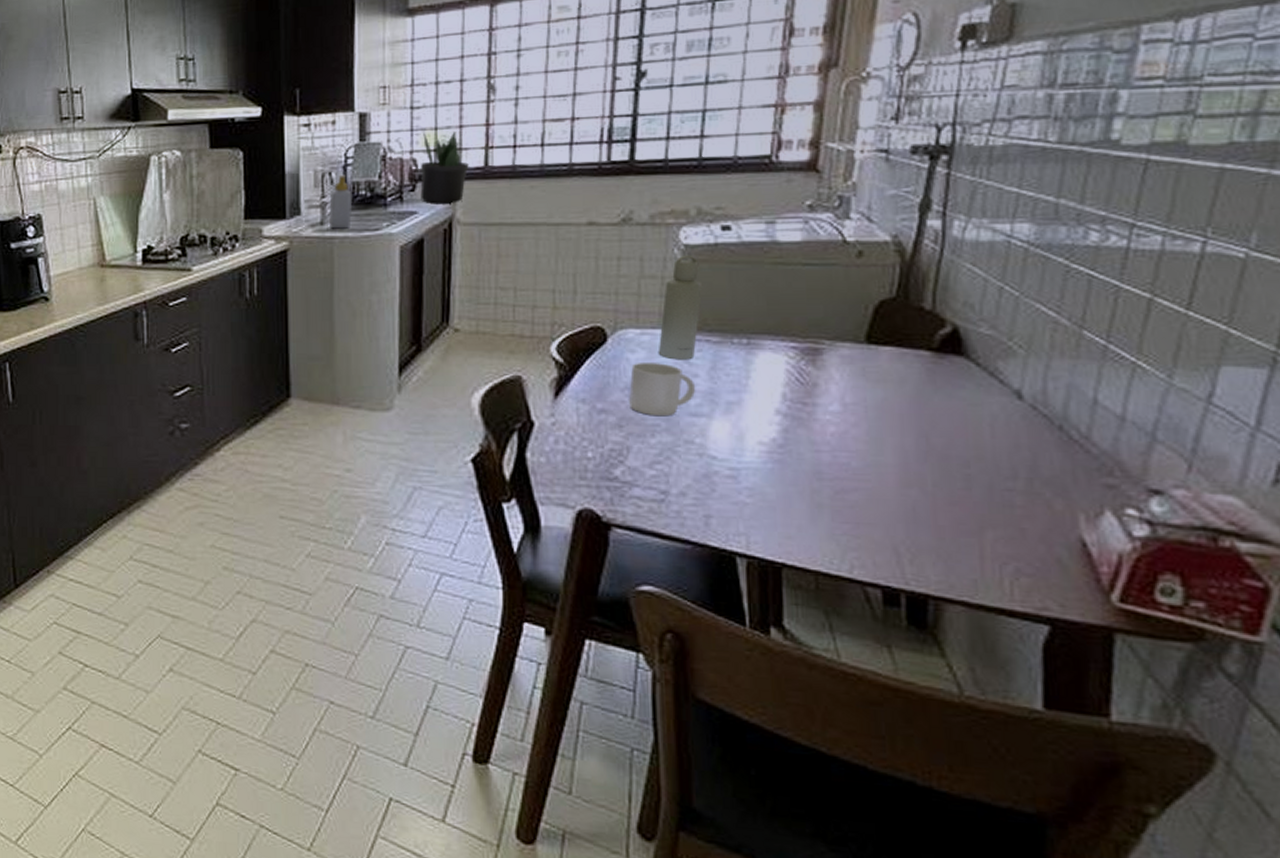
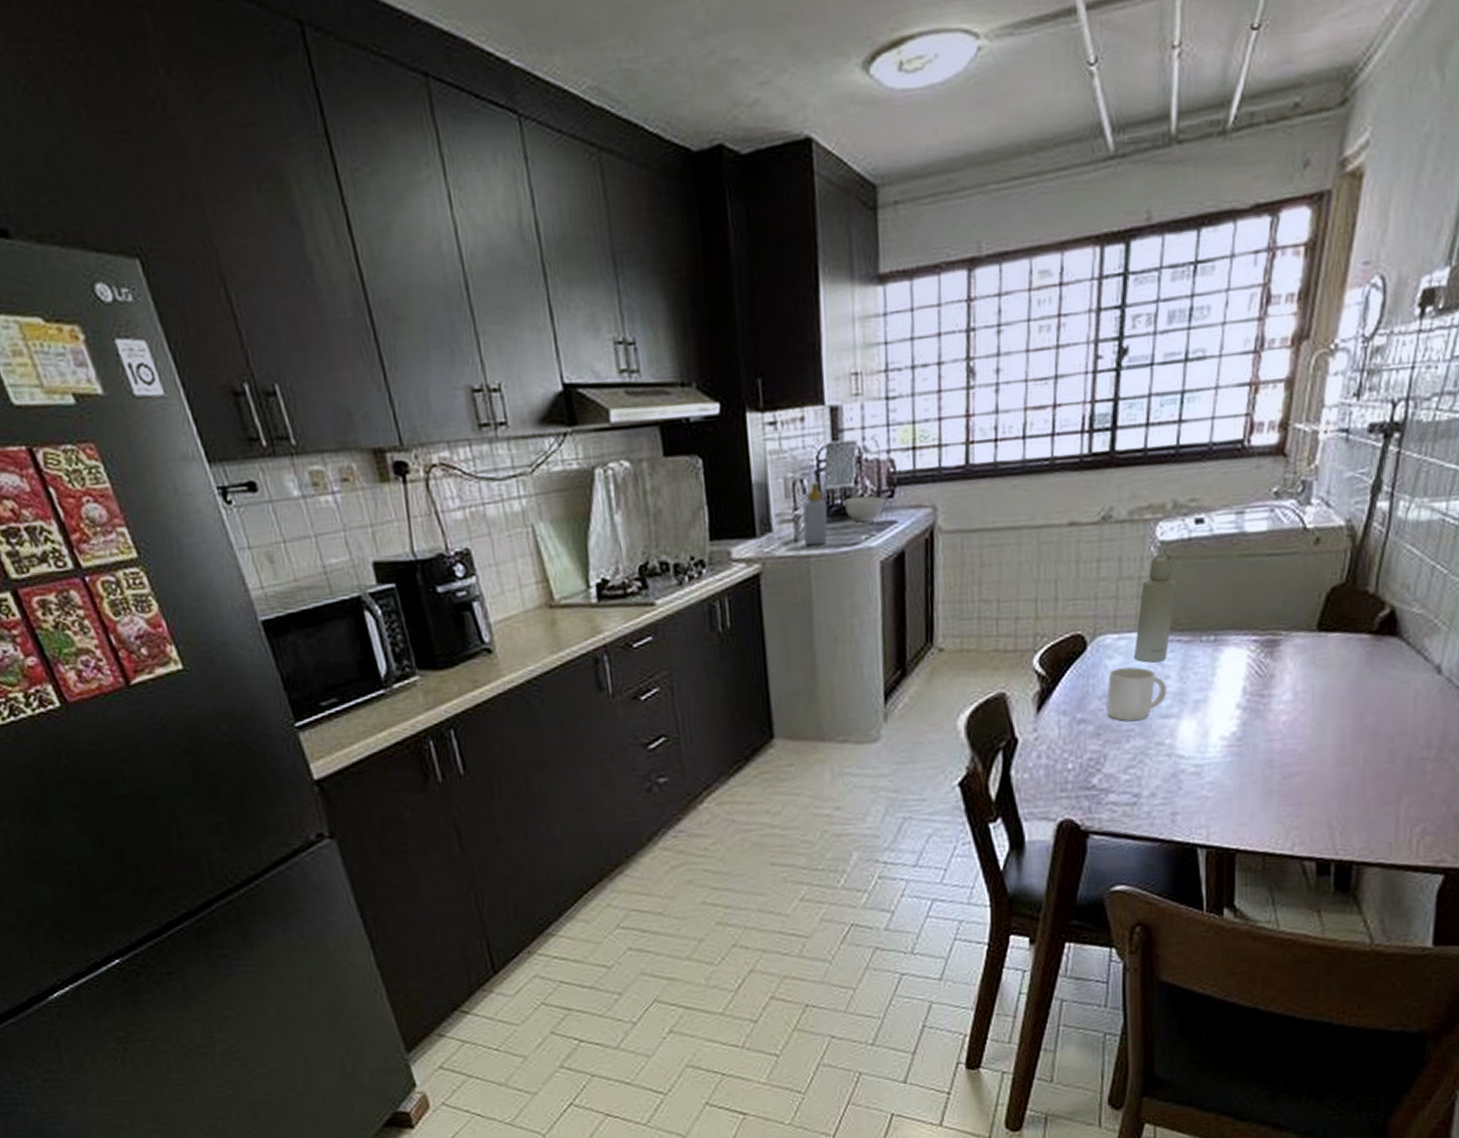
bowl: none [369,189,406,211] -> present [845,496,885,523]
planter: present [420,131,469,204] -> none [898,425,950,511]

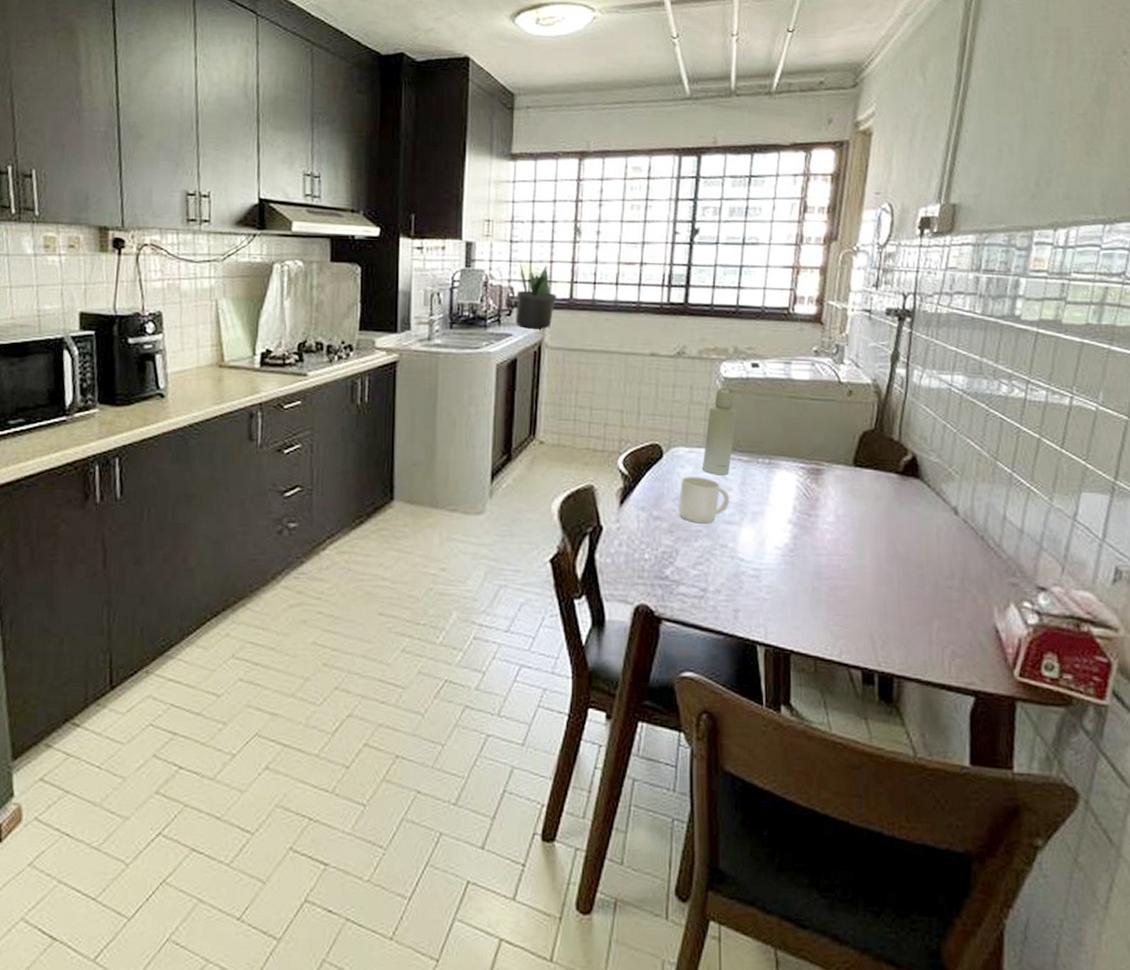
soap bottle: present [802,481,828,546] -> none [435,295,457,345]
bowl: present [845,496,885,523] -> none [472,311,503,332]
planter: none [898,425,950,511] -> present [515,263,557,329]

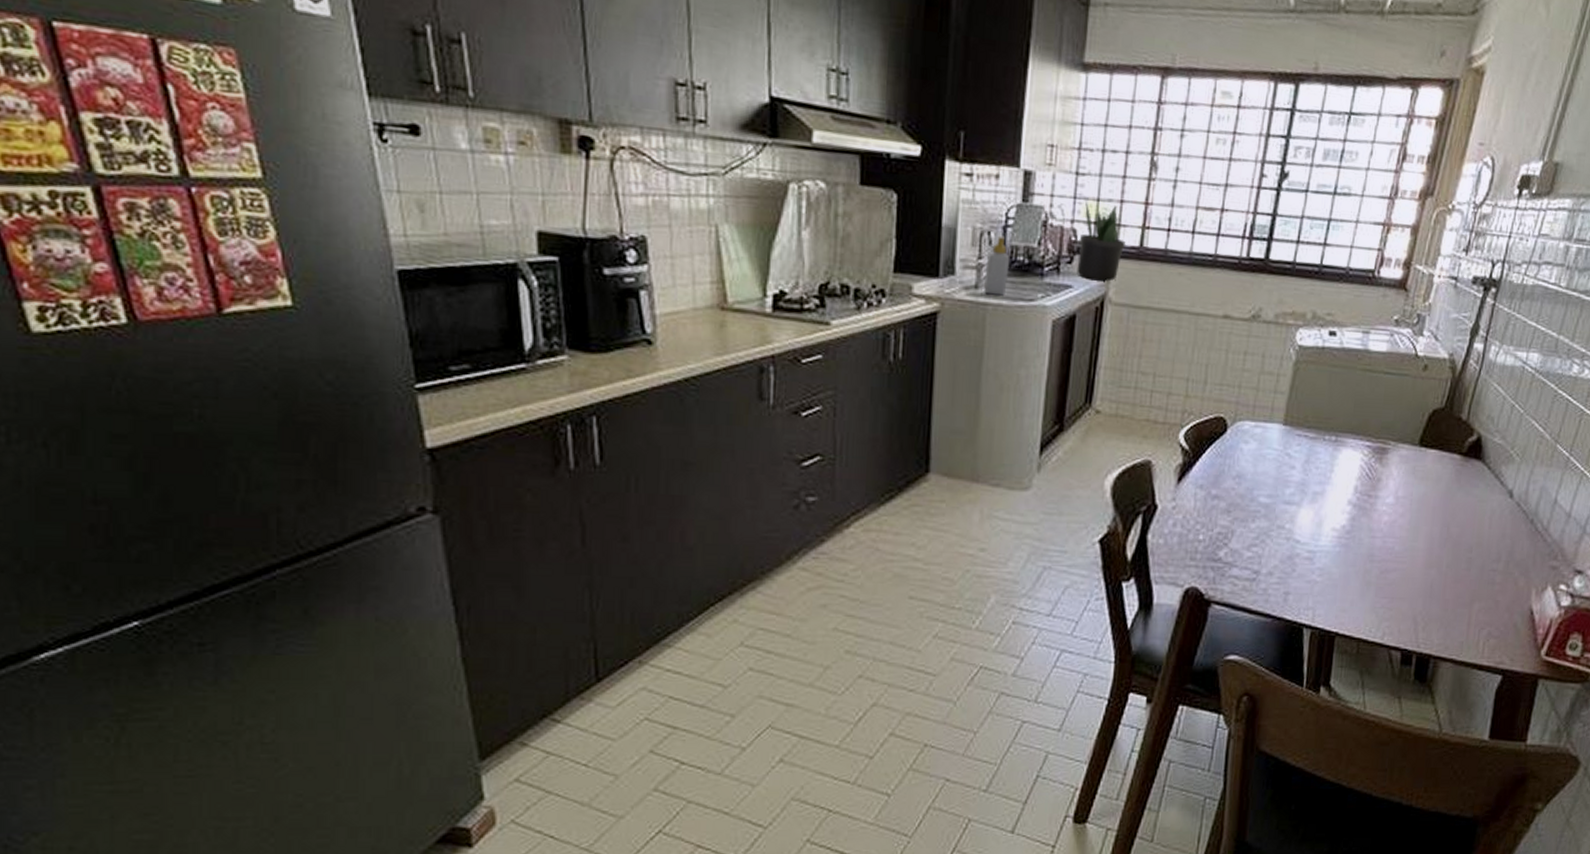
soap bottle: none [435,295,457,345] -> present [983,235,1010,296]
mug: present [679,476,730,524] -> none [1238,452,1292,504]
bottle: present [702,386,737,476] -> none [1266,355,1309,453]

